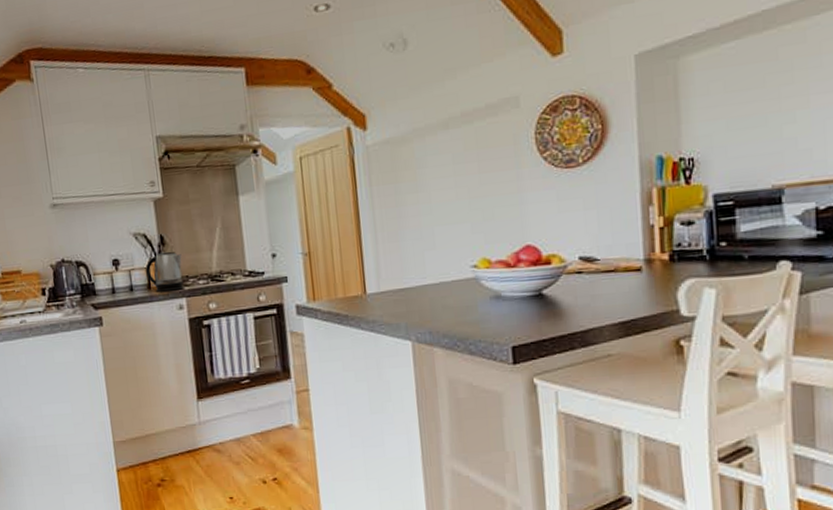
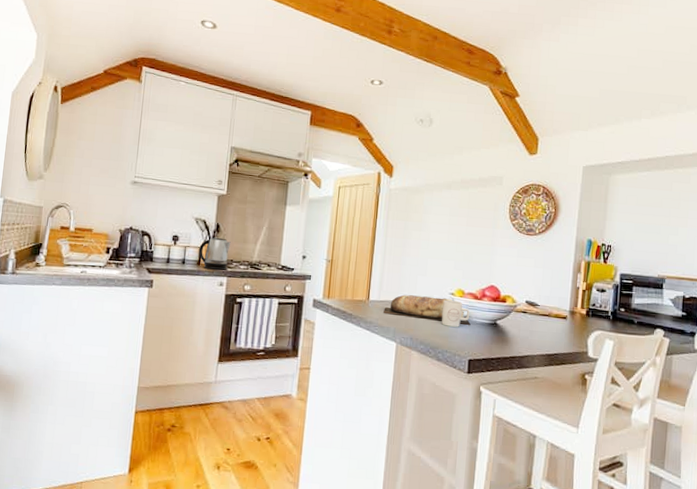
bread loaf: none [387,273,507,307] -> present [384,294,471,326]
mug: none [464,274,504,310] -> present [441,299,470,327]

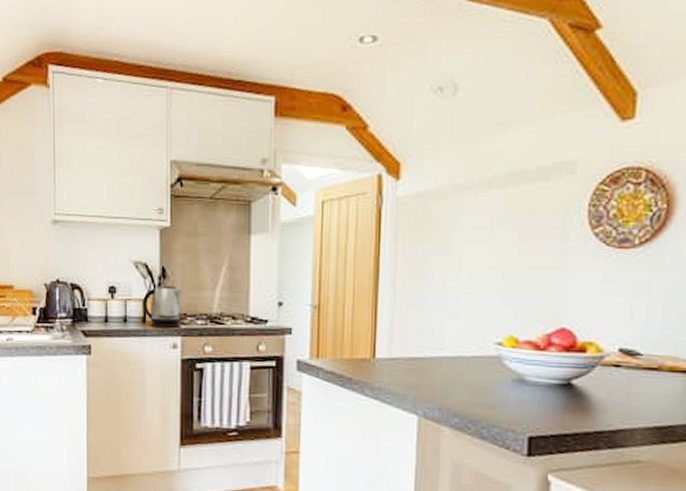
bread loaf: present [384,294,471,326] -> none [397,348,530,389]
mug: present [441,299,470,327] -> none [483,352,529,391]

